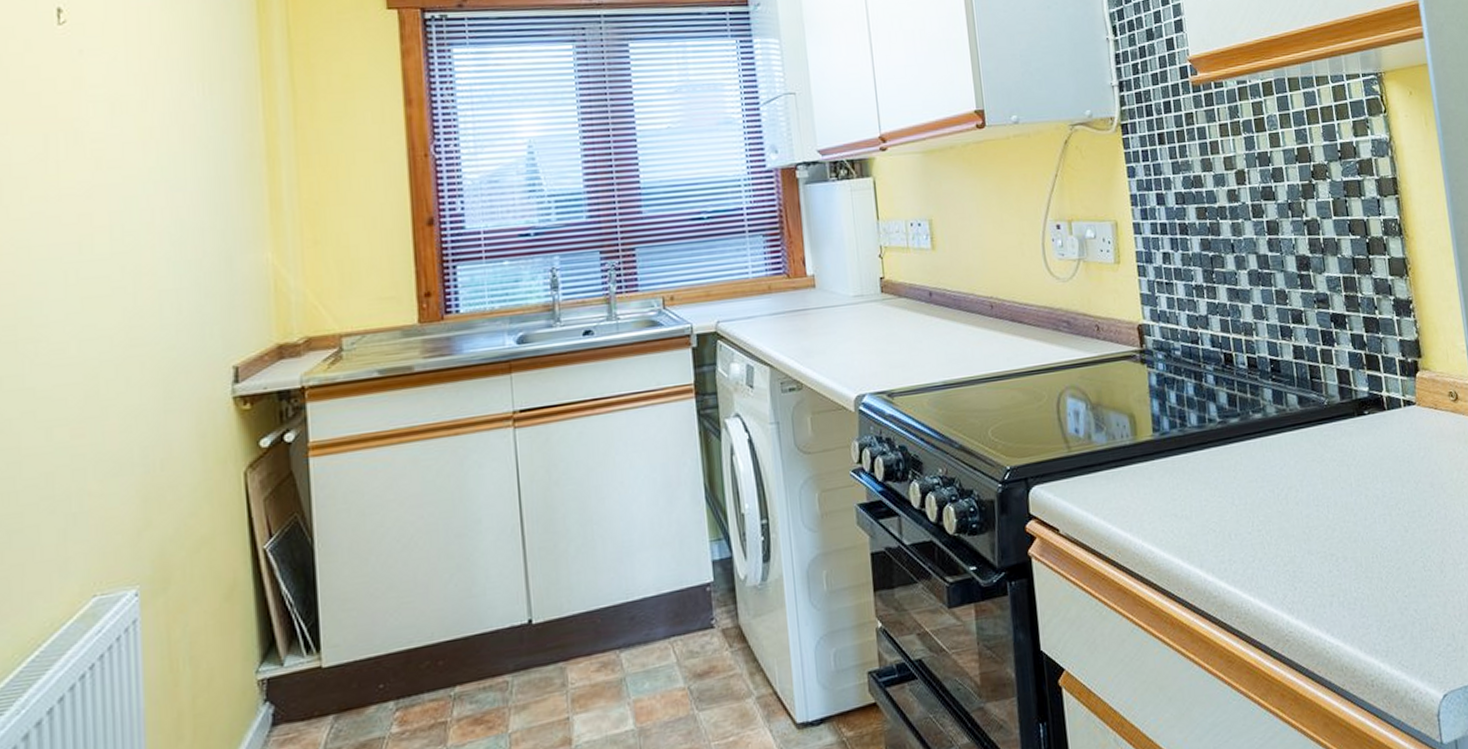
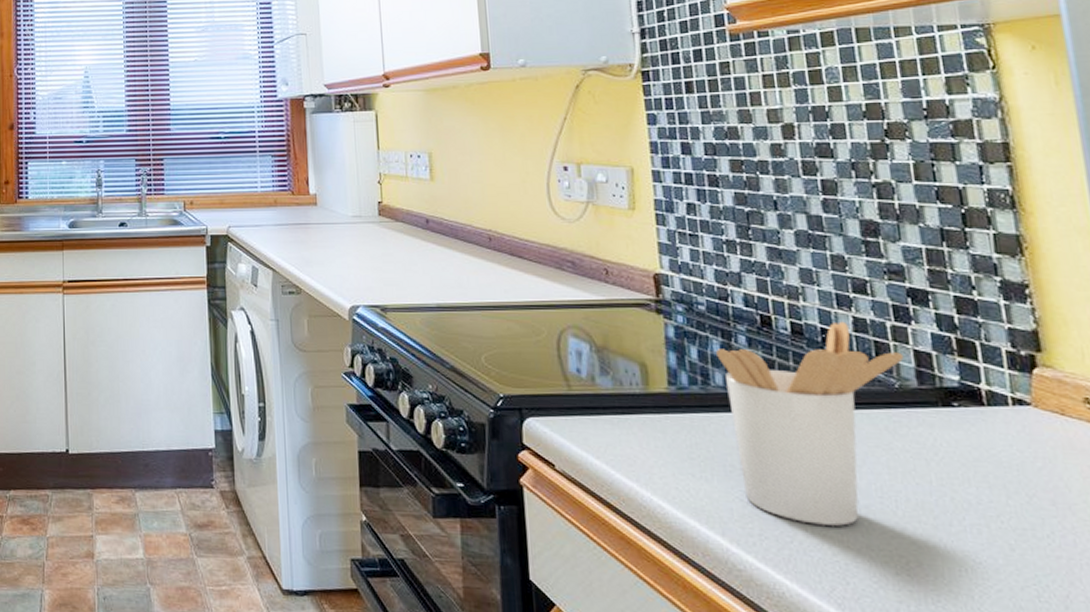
utensil holder: none [1191,350,1331,541] -> present [716,321,905,526]

